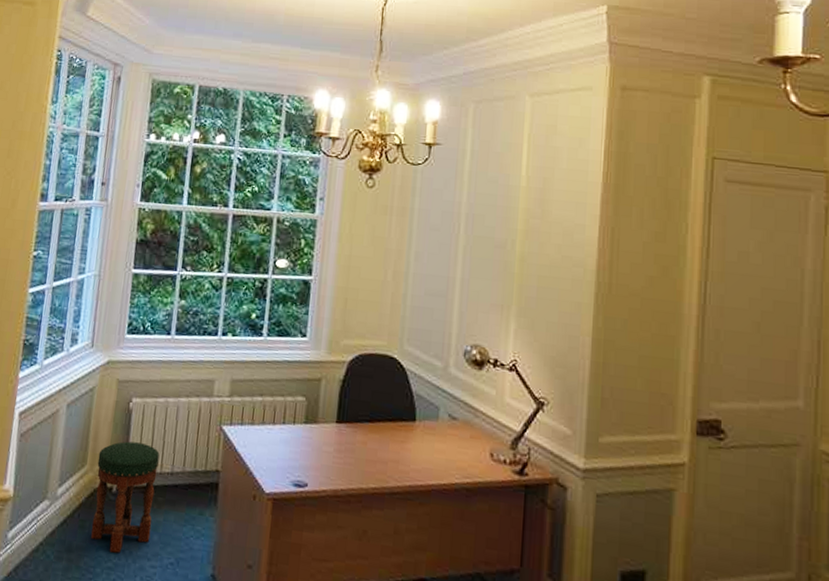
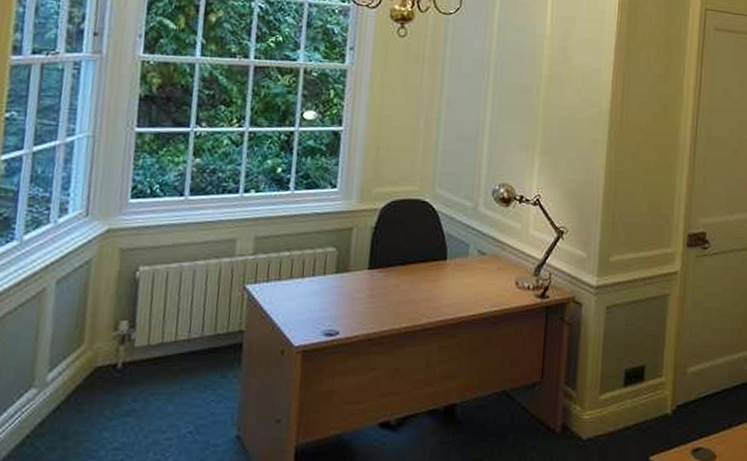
stool: present [91,441,160,553] -> none [92,313,173,432]

